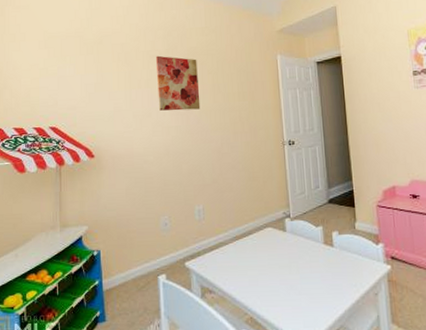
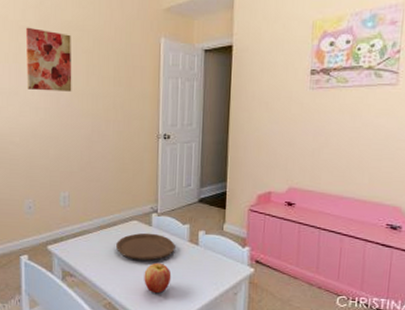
plate: none [253,238,311,268] -> present [116,233,175,261]
apple: none [283,269,311,303] -> present [144,262,172,294]

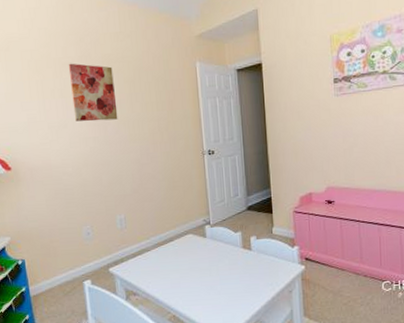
plate: present [116,233,175,261] -> none [175,244,230,272]
apple: present [144,262,172,294] -> none [204,271,230,301]

